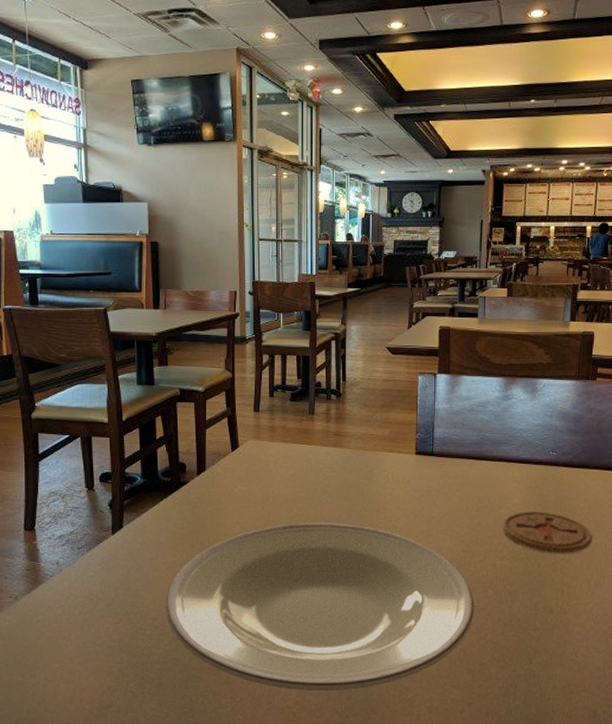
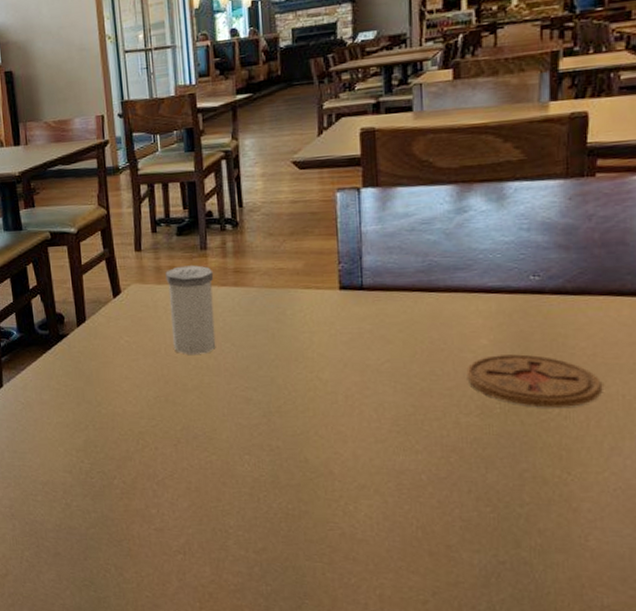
plate: present [165,523,475,692] -> none [54,375,435,571]
salt shaker: none [278,427,318,504] -> present [165,265,216,355]

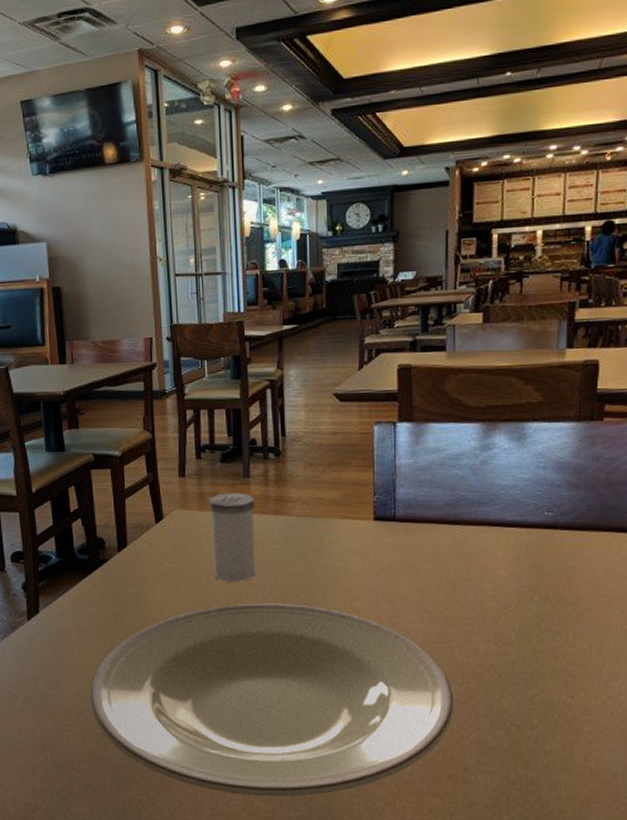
plate: none [54,375,435,571] -> present [89,603,455,797]
coaster: present [466,353,602,408] -> none [486,584,603,636]

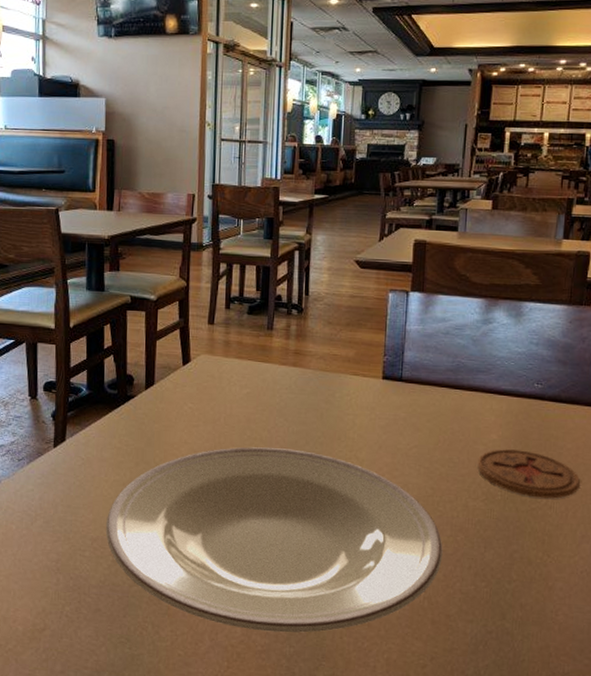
salt shaker: present [208,492,256,582] -> none [232,342,276,426]
coaster: none [486,584,603,636] -> present [477,448,580,499]

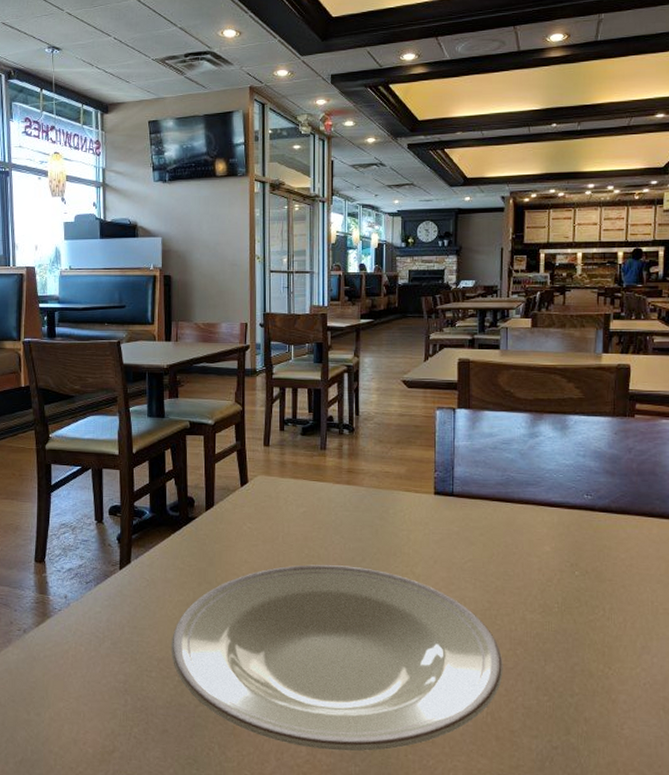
coaster: present [477,448,580,499] -> none [533,560,636,610]

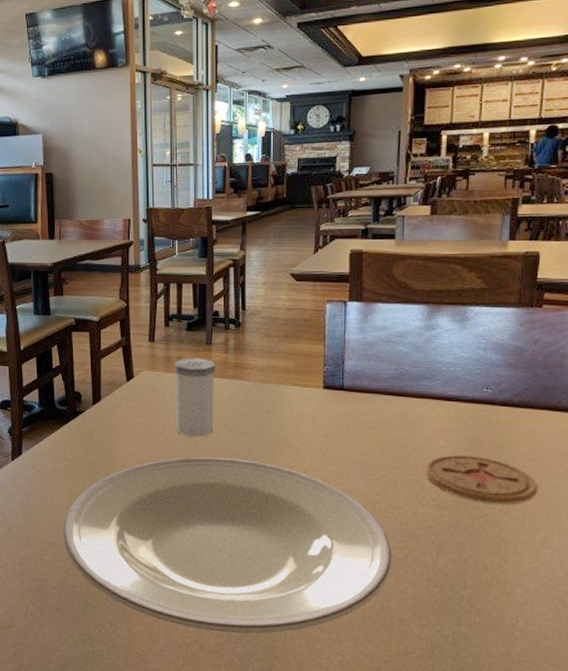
salt shaker: none [289,463,330,544] -> present [174,358,216,437]
coaster: none [533,560,636,610] -> present [426,454,537,504]

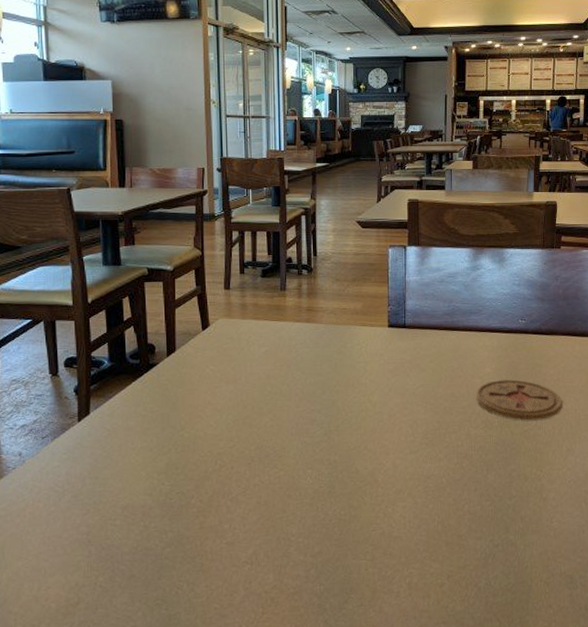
plate: present [62,457,393,634] -> none [135,399,452,574]
salt shaker: present [174,358,216,437] -> none [250,303,290,382]

